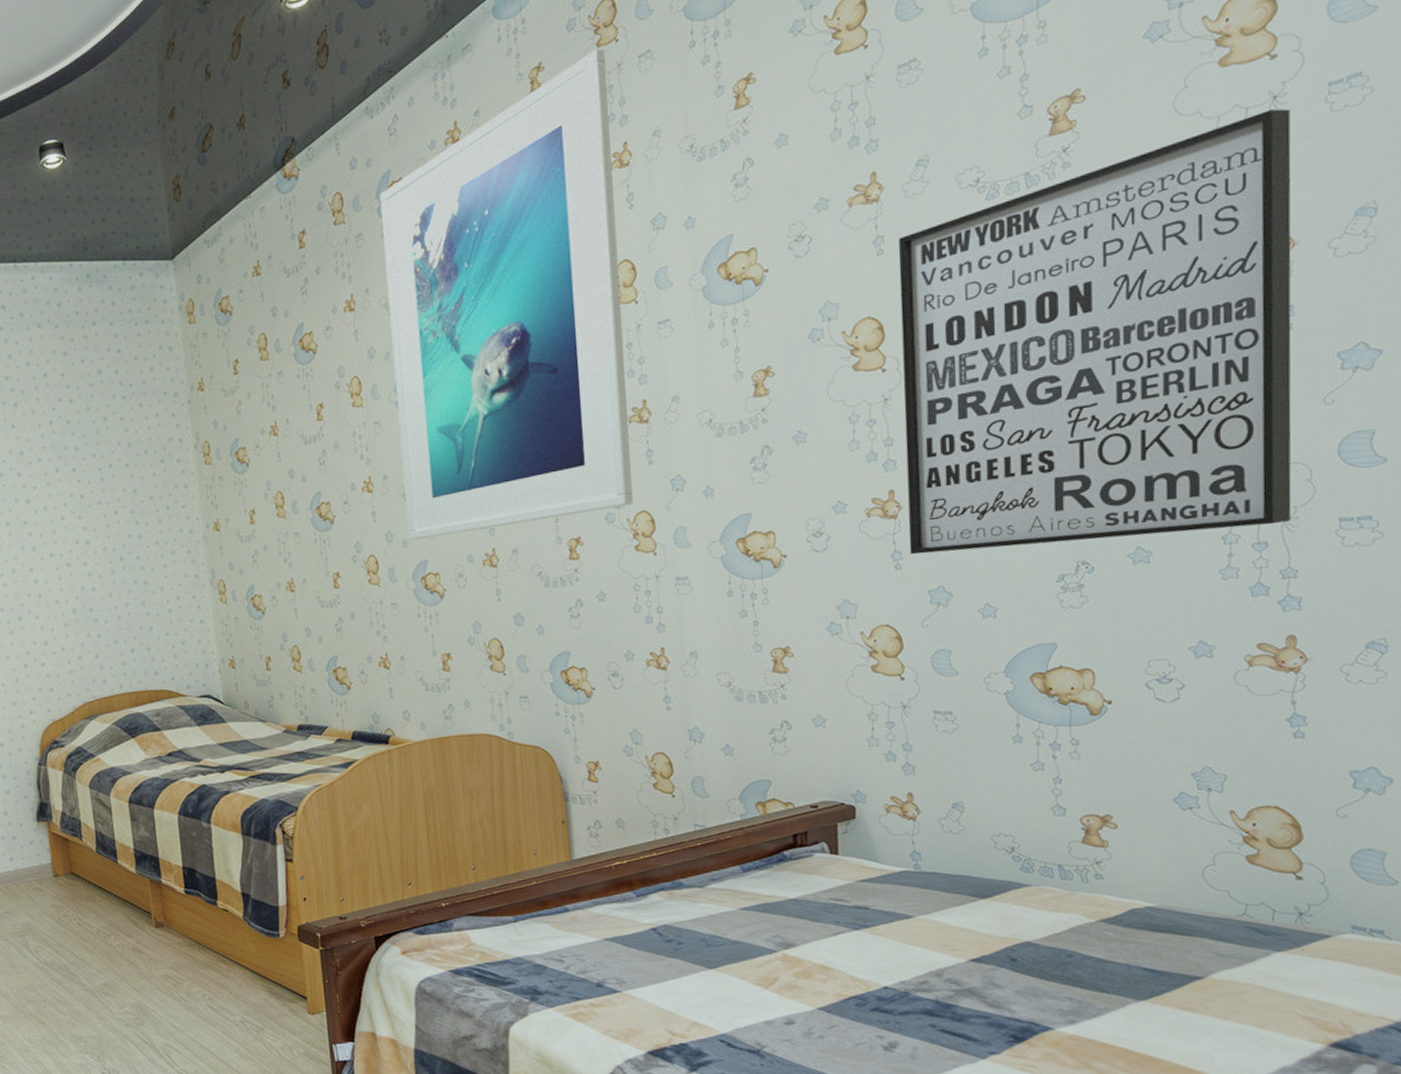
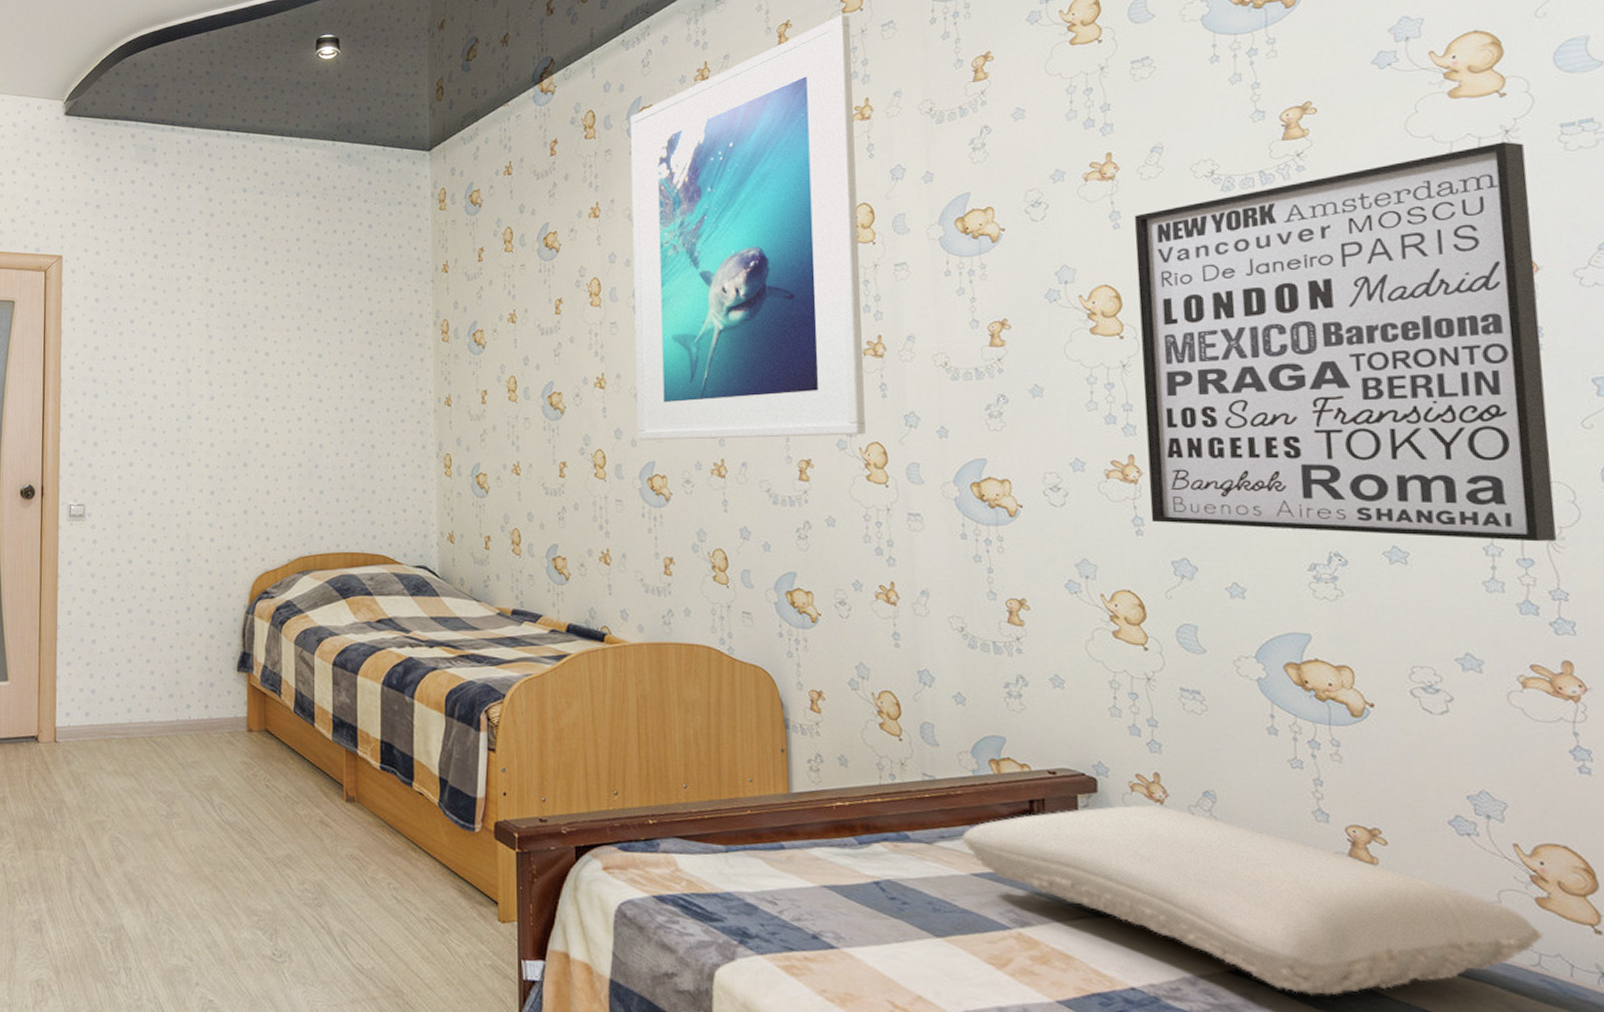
pillow: none [730,822,1252,970] -> present [960,805,1545,996]

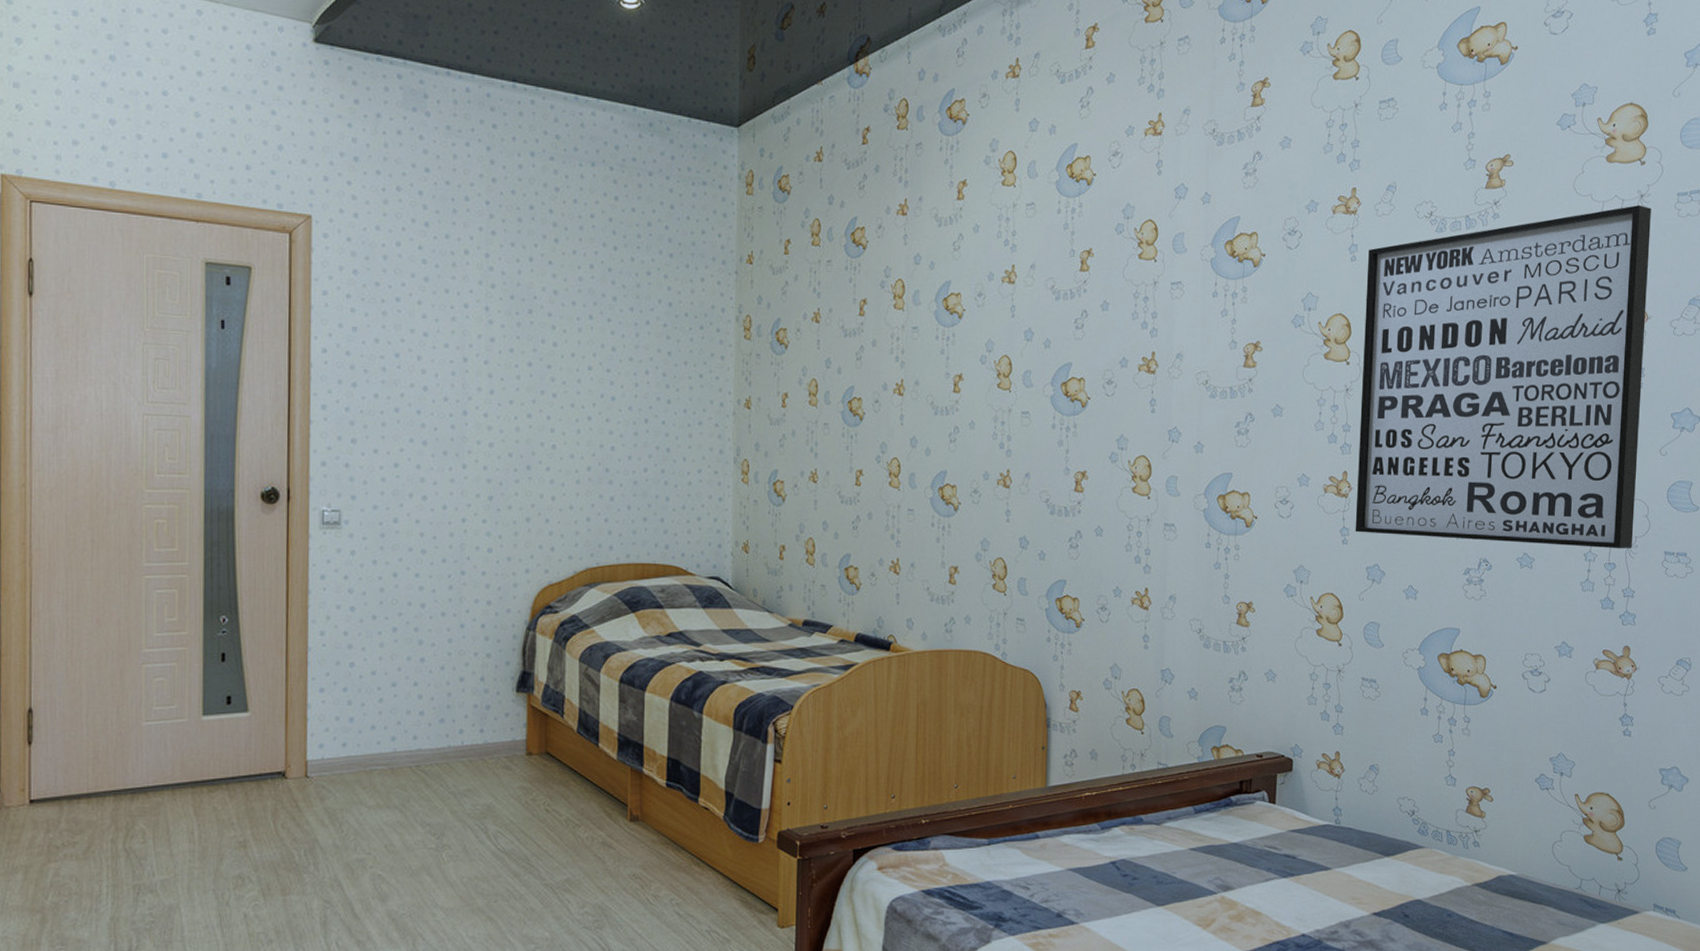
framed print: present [630,15,866,441] -> none [931,24,1152,450]
pillow: present [960,805,1545,996] -> none [1183,779,1586,927]

